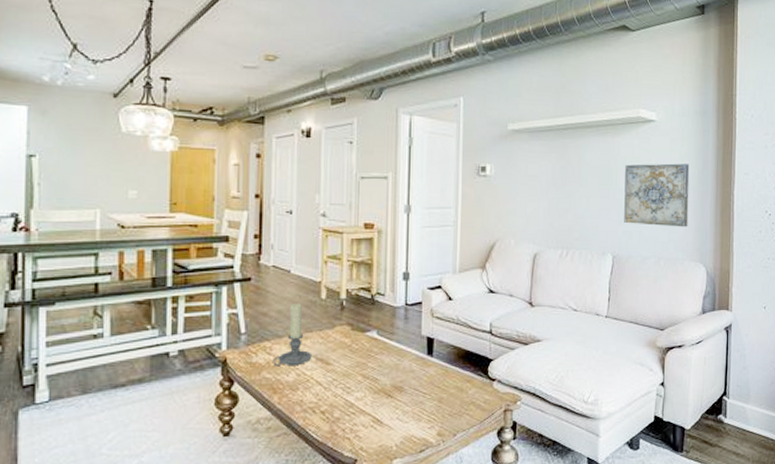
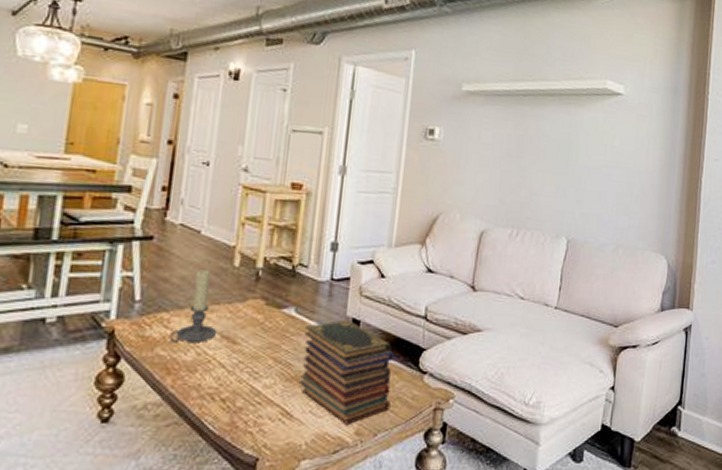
book stack: none [386,338,466,427] -> present [300,319,394,424]
wall art: present [624,163,690,227] -> none [582,139,657,214]

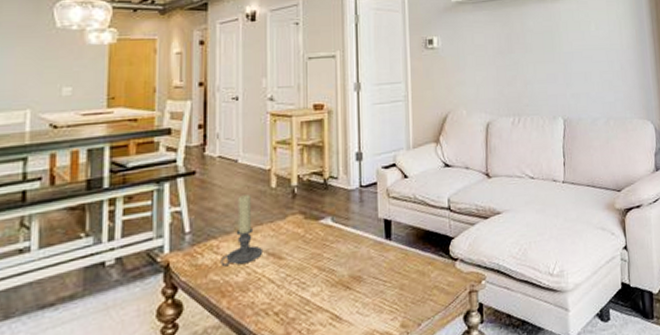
book stack: present [300,319,394,424] -> none [343,220,429,319]

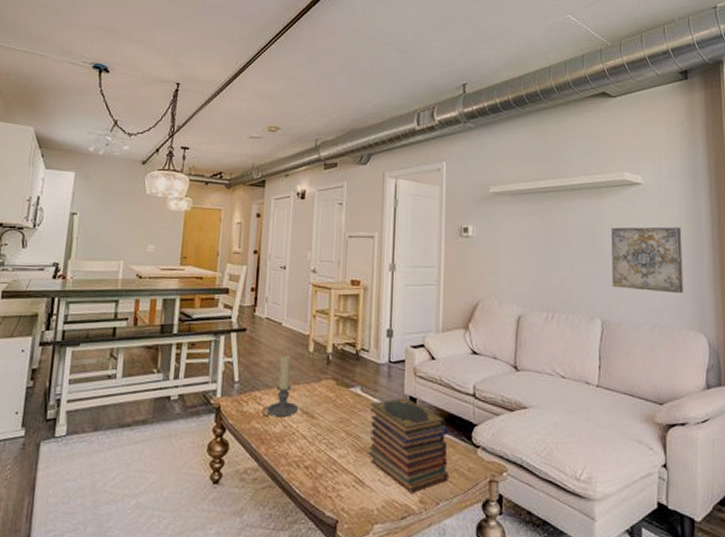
book stack: none [343,220,429,319] -> present [368,397,449,493]
wall art: none [567,24,632,87] -> present [611,226,684,294]

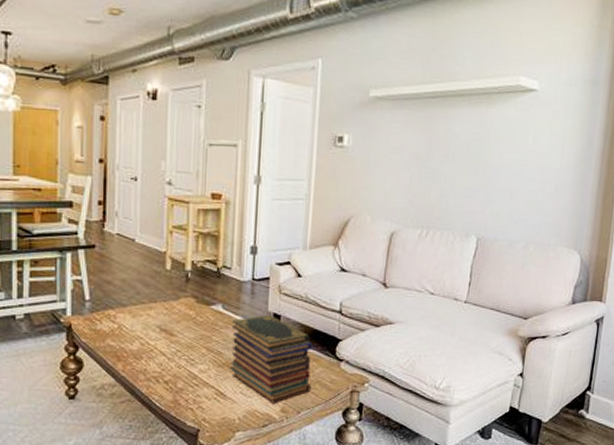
candle holder: present [262,355,299,418] -> none [117,273,157,336]
wall art: present [611,226,684,294] -> none [492,138,572,211]

